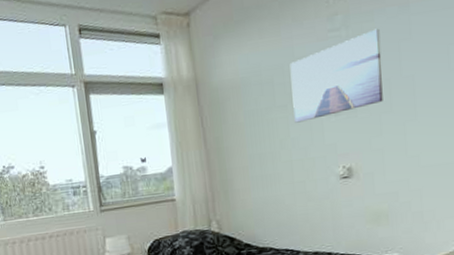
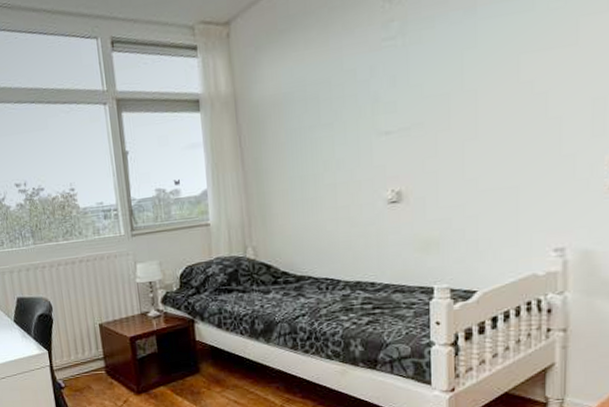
wall art: present [290,28,383,123] -> none [338,36,441,143]

